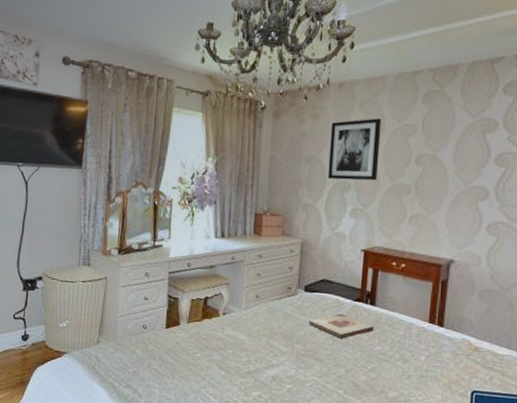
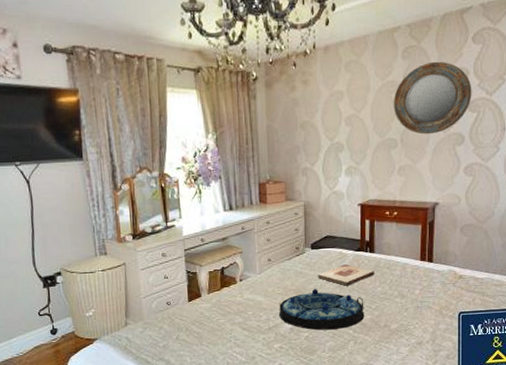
serving tray: none [260,336,359,387] -> present [278,289,364,330]
wall art: present [327,118,382,181] -> none [320,78,367,142]
home mirror: none [408,109,501,185] -> present [393,61,472,135]

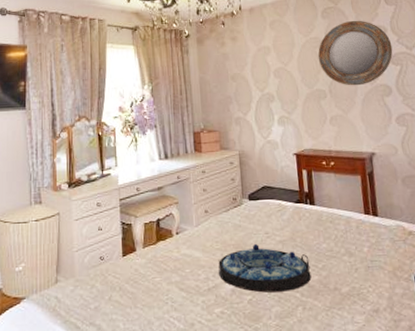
wooden plaque: present [318,264,374,286] -> none [258,217,317,242]

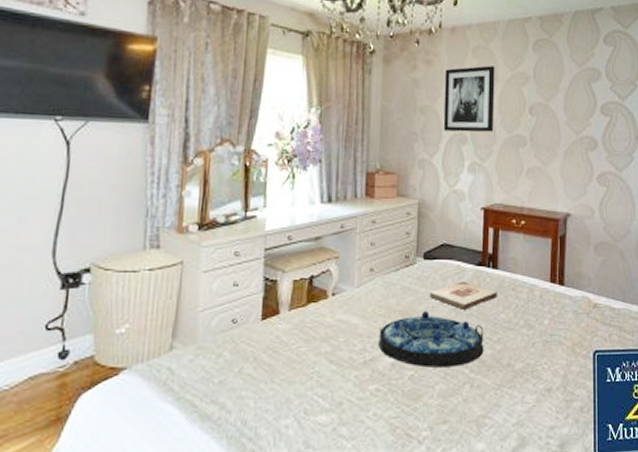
wall art: none [248,35,297,93] -> present [443,65,495,133]
wooden plaque: none [258,217,317,242] -> present [430,282,497,310]
home mirror: present [317,20,393,86] -> none [522,57,604,135]

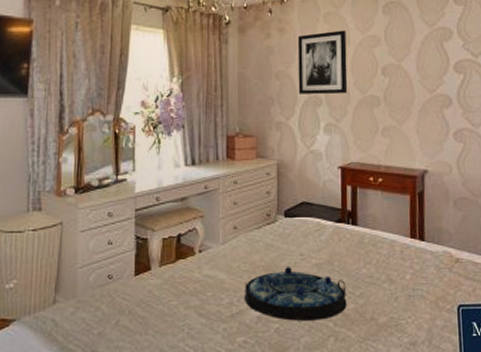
wooden plaque: present [430,282,497,310] -> none [292,238,358,265]

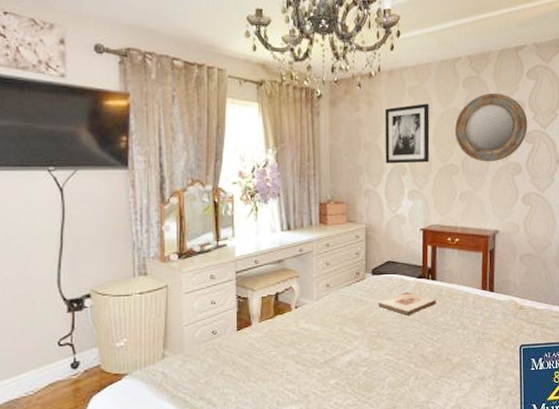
serving tray: present [243,267,347,321] -> none [335,318,426,364]
wooden plaque: none [292,238,358,265] -> present [379,292,436,316]
home mirror: none [374,19,457,94] -> present [454,92,528,162]

